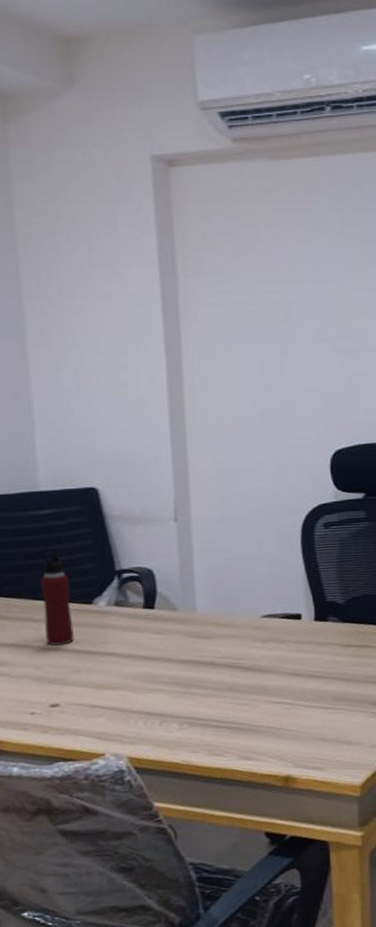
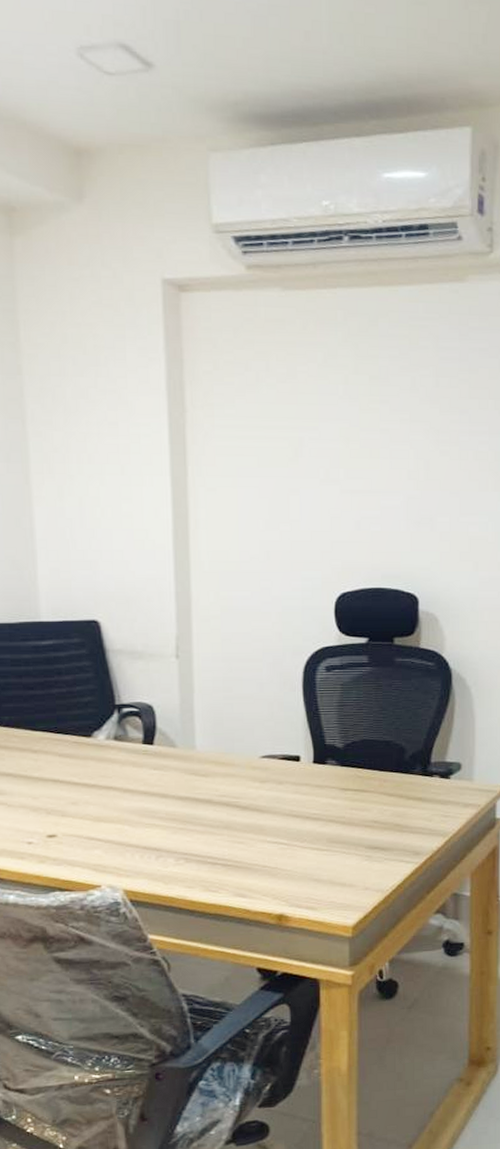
water bottle: present [41,550,74,646] -> none [40,681,73,777]

